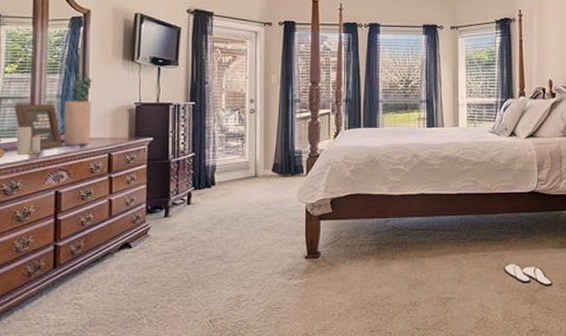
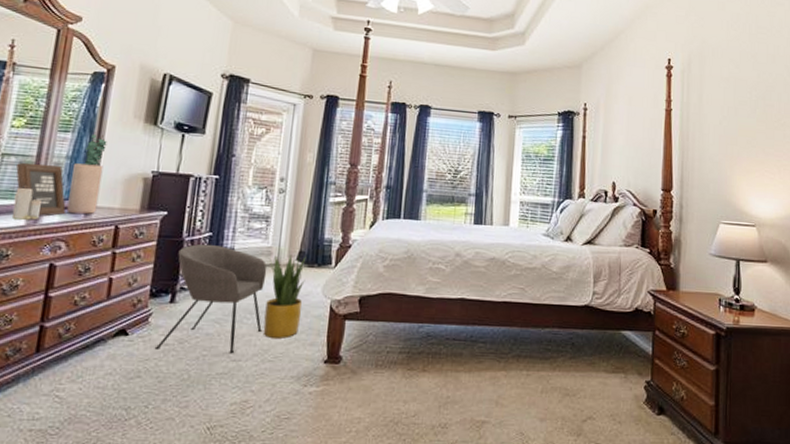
armchair: none [156,163,247,258] -> present [154,244,267,354]
planter: none [247,167,282,241] -> present [263,255,307,339]
slippers: present [504,263,552,286] -> none [548,386,603,416]

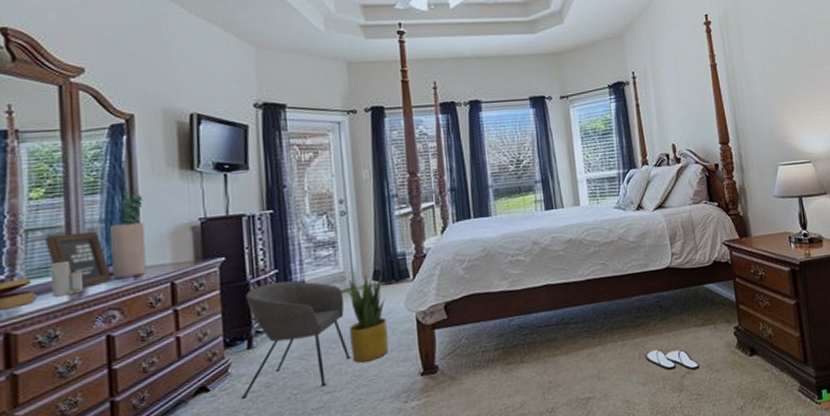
slippers: none [548,386,603,416] -> present [645,349,700,370]

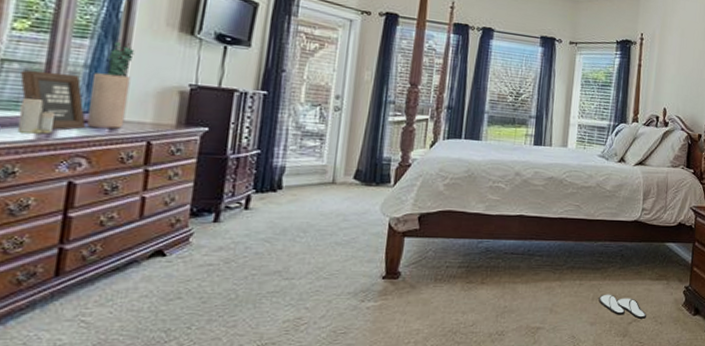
armchair: present [240,280,350,399] -> none [196,161,322,272]
planter: present [343,274,389,363] -> none [318,173,364,256]

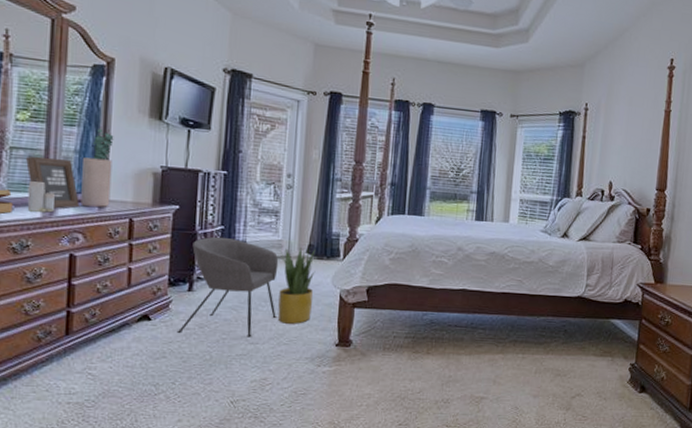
armchair: none [196,161,322,272] -> present [176,236,279,338]
planter: none [318,173,364,256] -> present [278,248,316,324]
slippers: present [599,294,646,319] -> none [541,368,590,394]

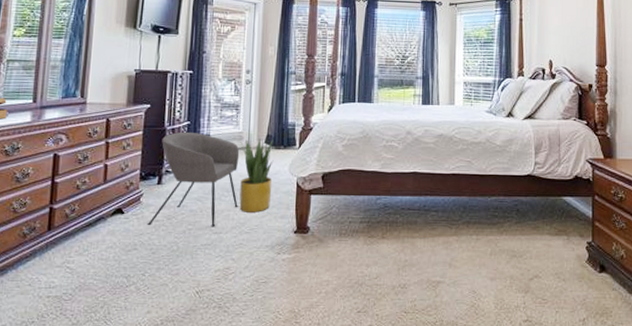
picture frame: present [26,157,79,209] -> none [20,68,64,113]
candle: present [27,179,55,213] -> none [19,87,43,117]
vase: present [81,126,114,208] -> none [65,37,95,110]

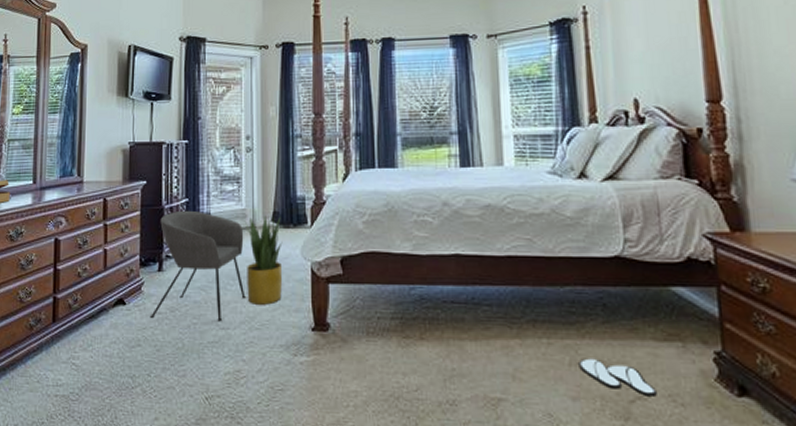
slippers: none [497,249,548,275] -> present [578,358,657,396]

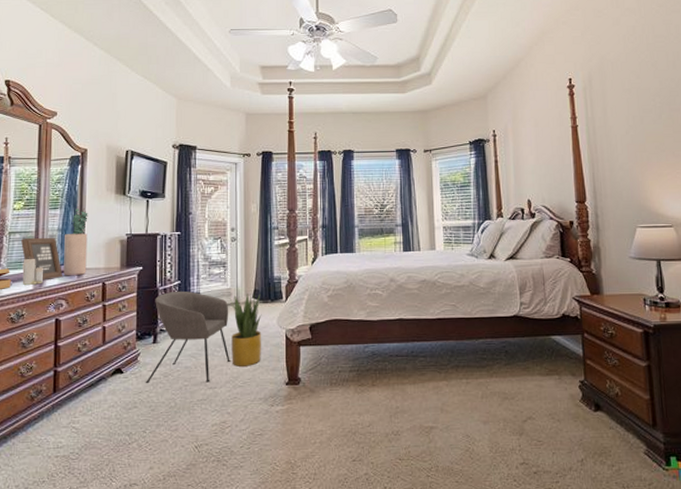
picture frame: none [20,146,62,195] -> present [21,238,62,281]
candle: none [21,167,43,199] -> present [22,257,44,285]
vase: none [63,110,89,190] -> present [63,206,88,276]
slippers: present [578,358,657,396] -> none [488,391,541,416]

